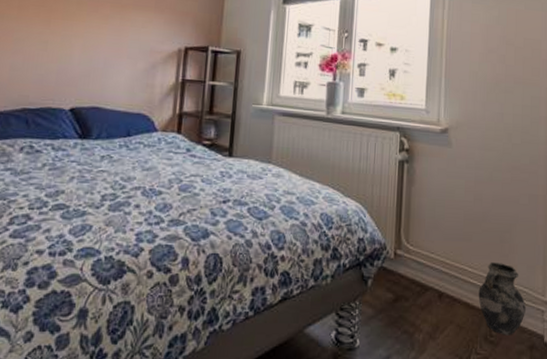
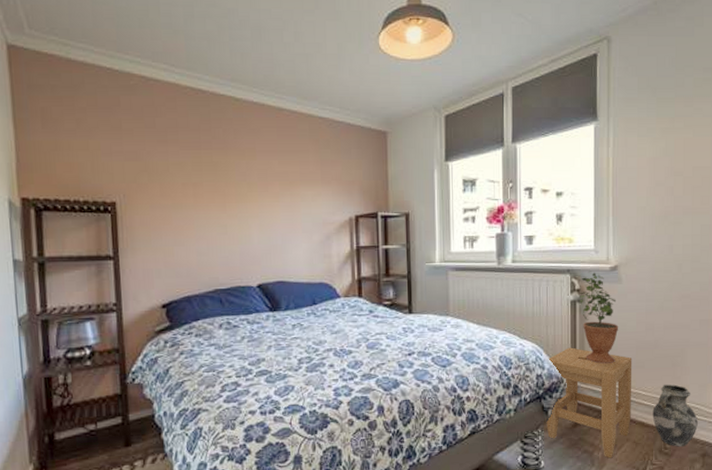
stool: none [365,211,460,343] -> present [546,347,632,458]
potted plant: none [408,131,447,234] -> present [580,271,619,365]

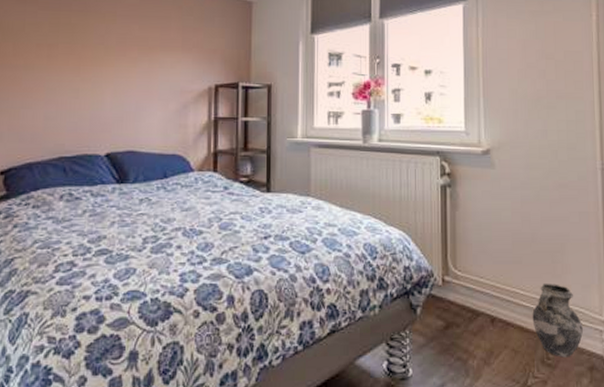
stool: present [546,347,632,458] -> none [415,237,509,368]
potted plant: present [580,271,619,365] -> none [450,154,493,258]

